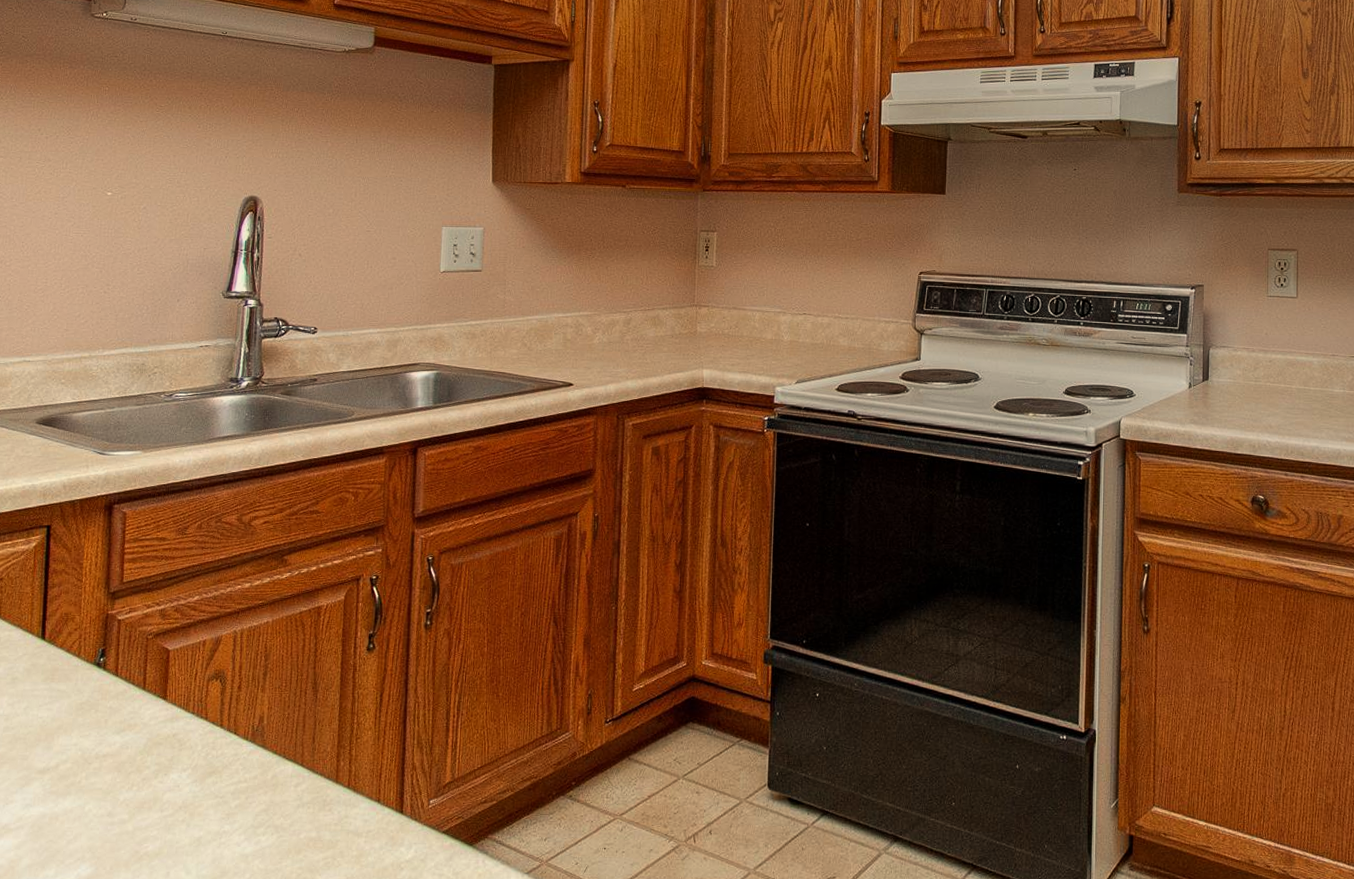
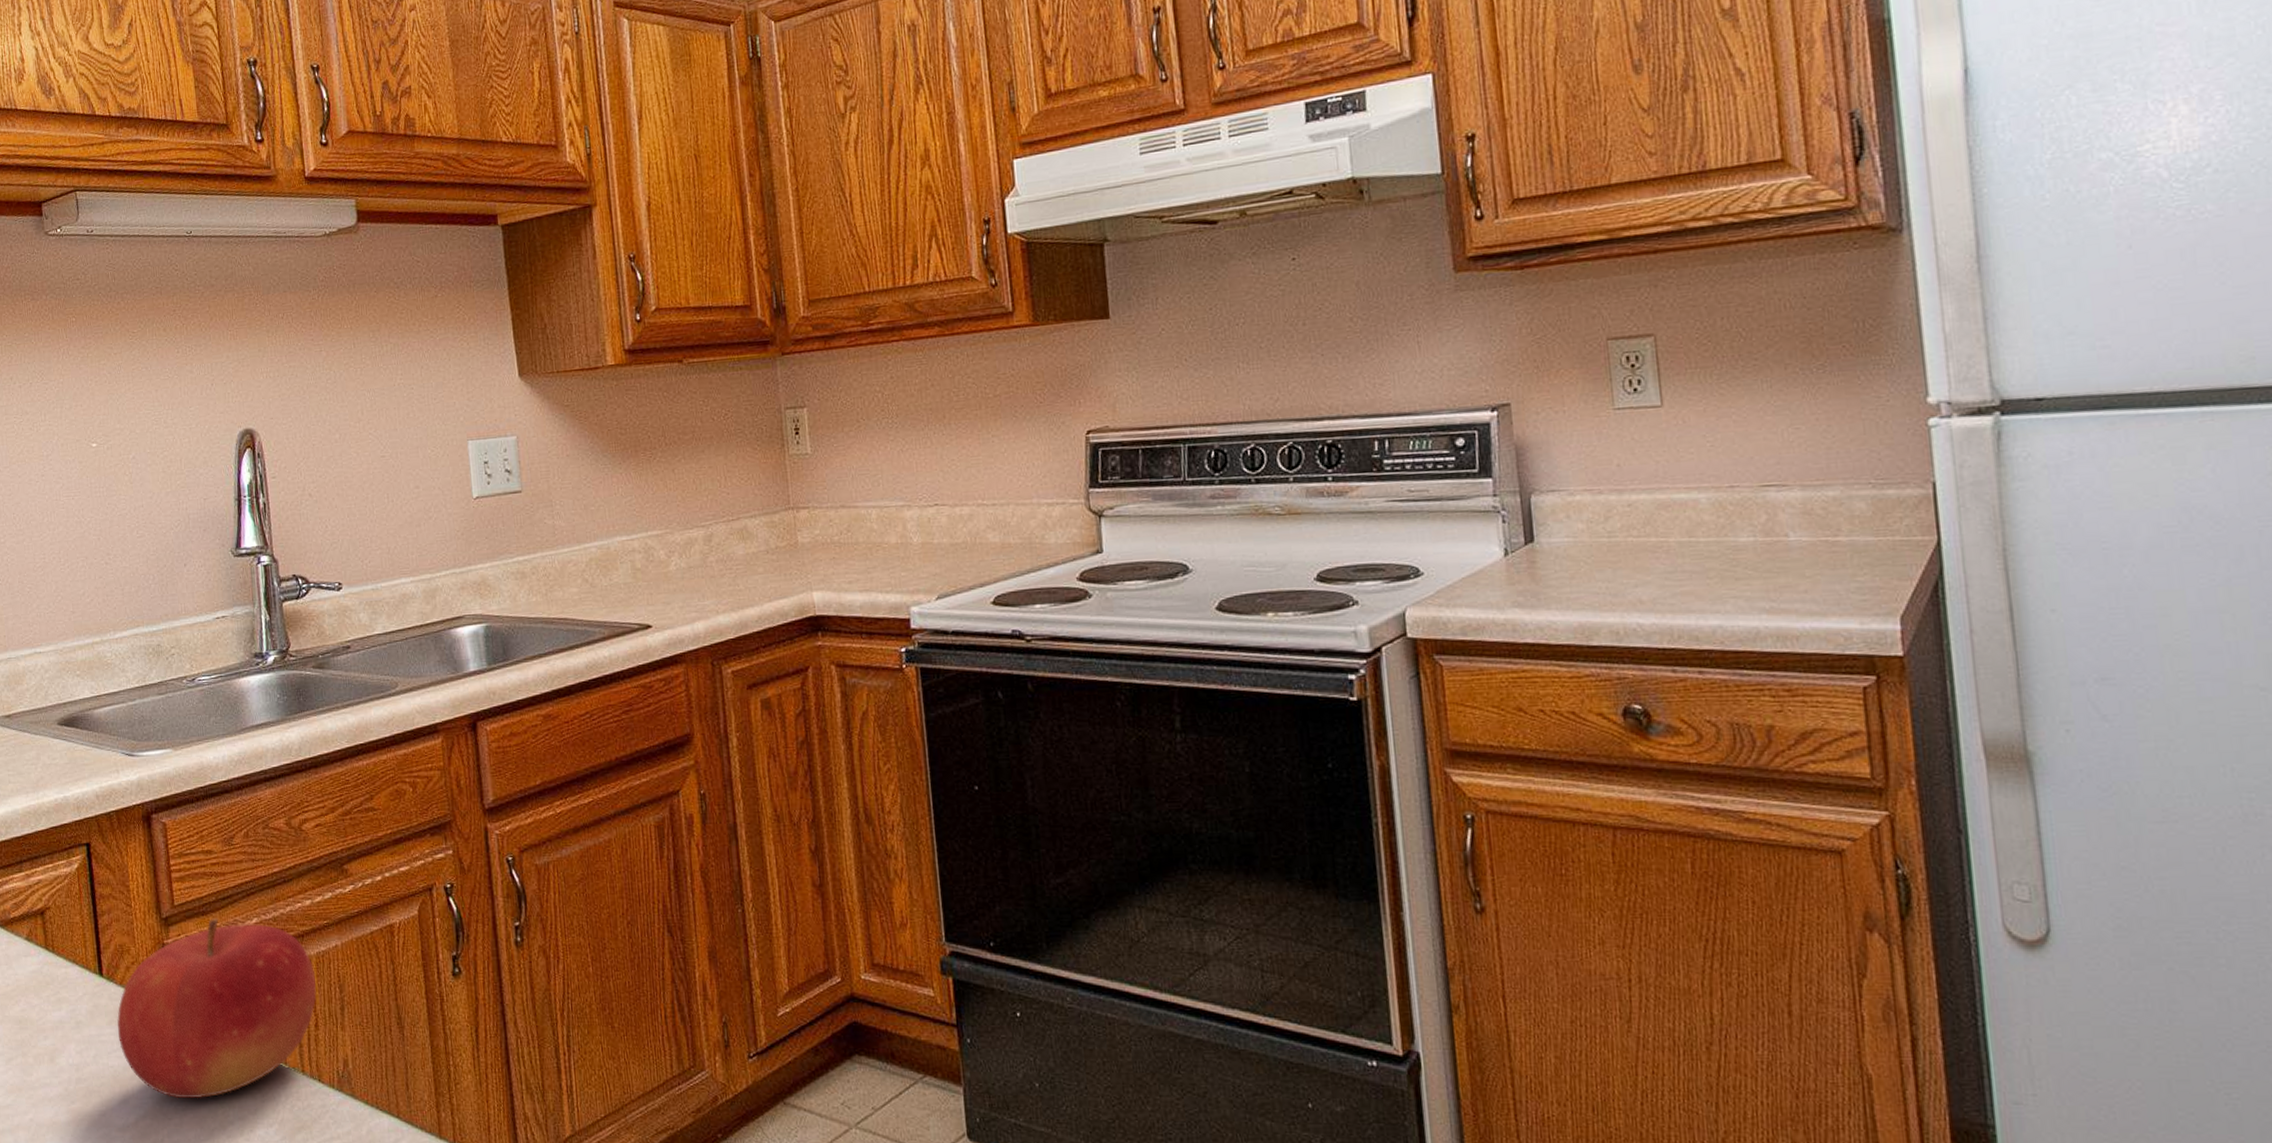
fruit: none [51,594,245,747] -> present [117,918,317,1099]

